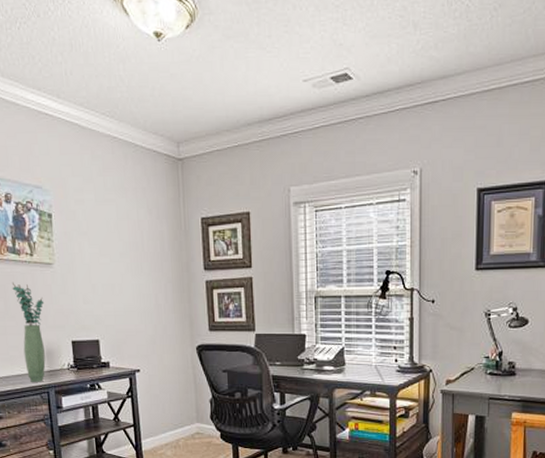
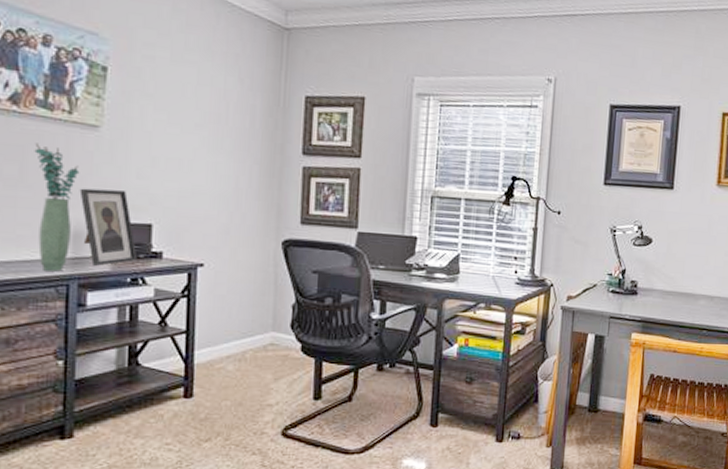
picture frame: none [46,315,93,376] -> present [79,188,138,266]

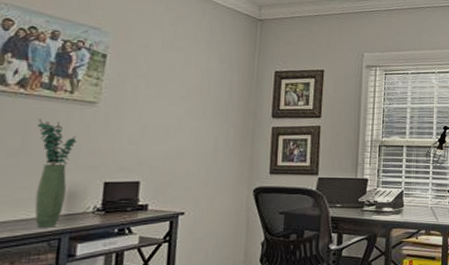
picture frame: present [79,188,138,266] -> none [75,154,126,220]

